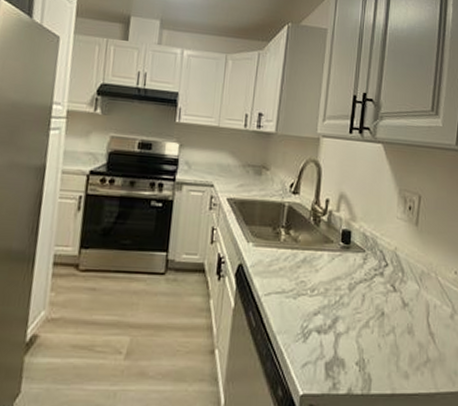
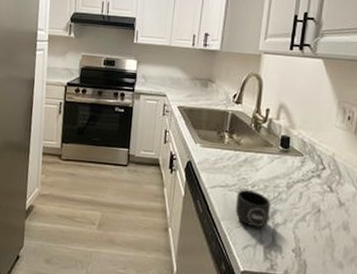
mug: none [293,294,333,340] -> present [235,189,271,228]

